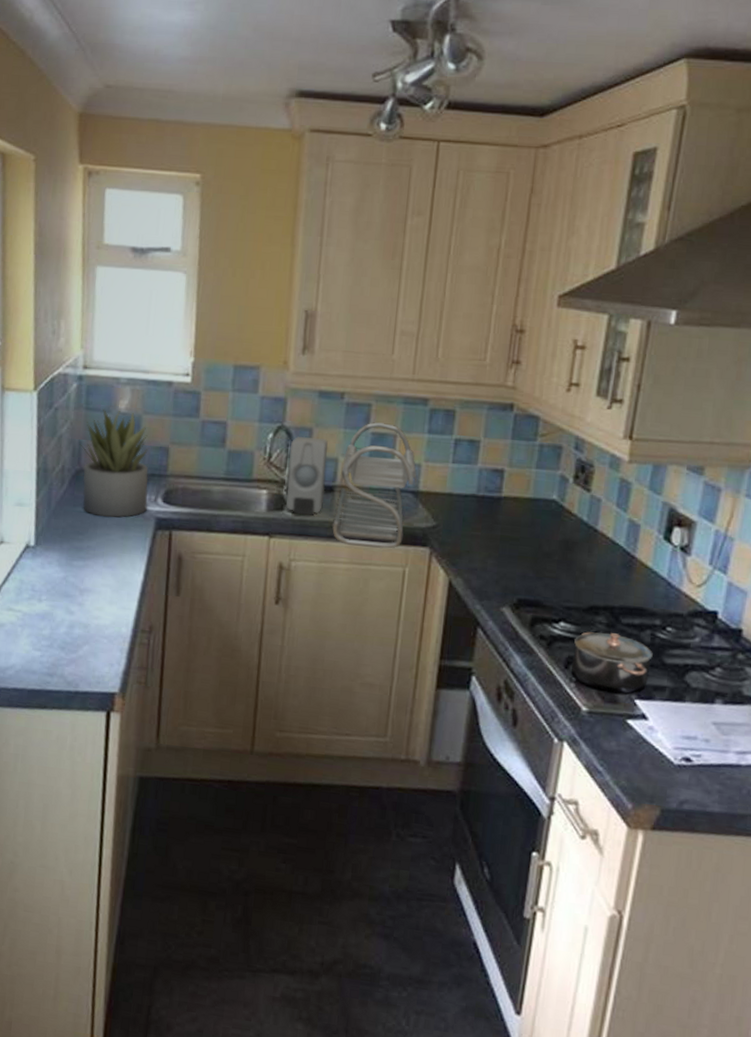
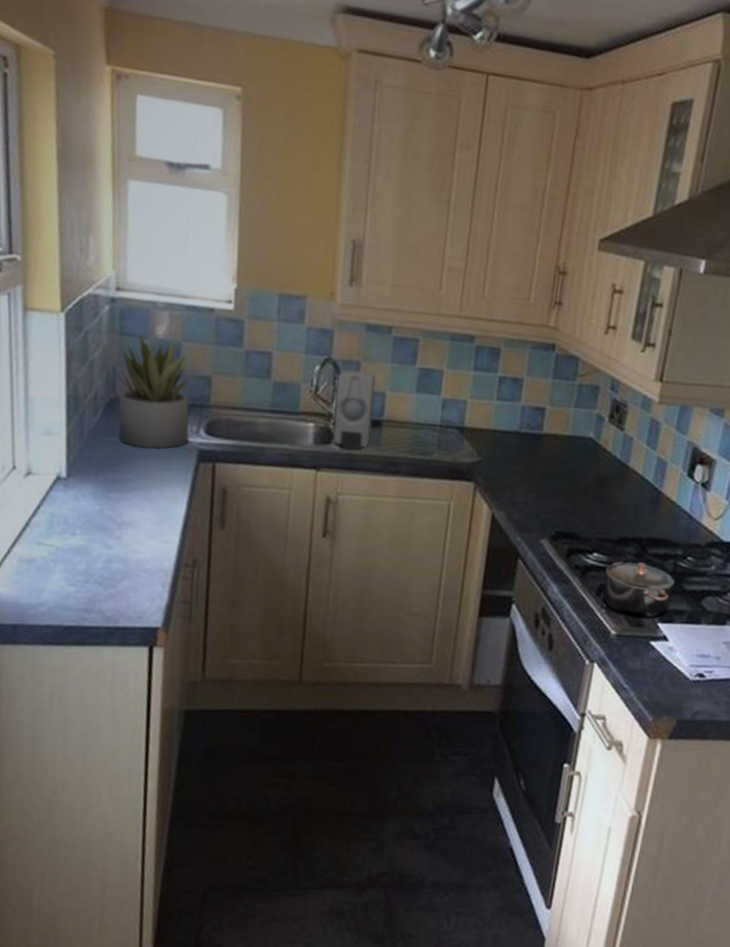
dish rack: present [332,422,418,549] -> none [379,357,463,483]

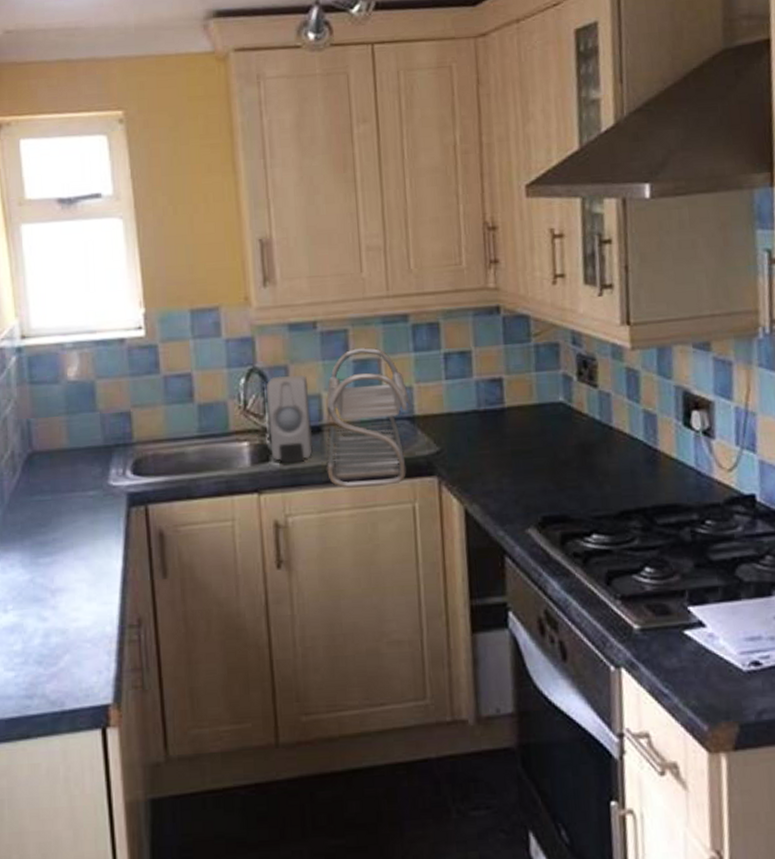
succulent plant: present [113,334,190,449] -> none [28,379,117,502]
dish rack: none [379,357,463,483] -> present [326,347,412,488]
cooking pot: present [602,561,675,620] -> none [611,537,697,606]

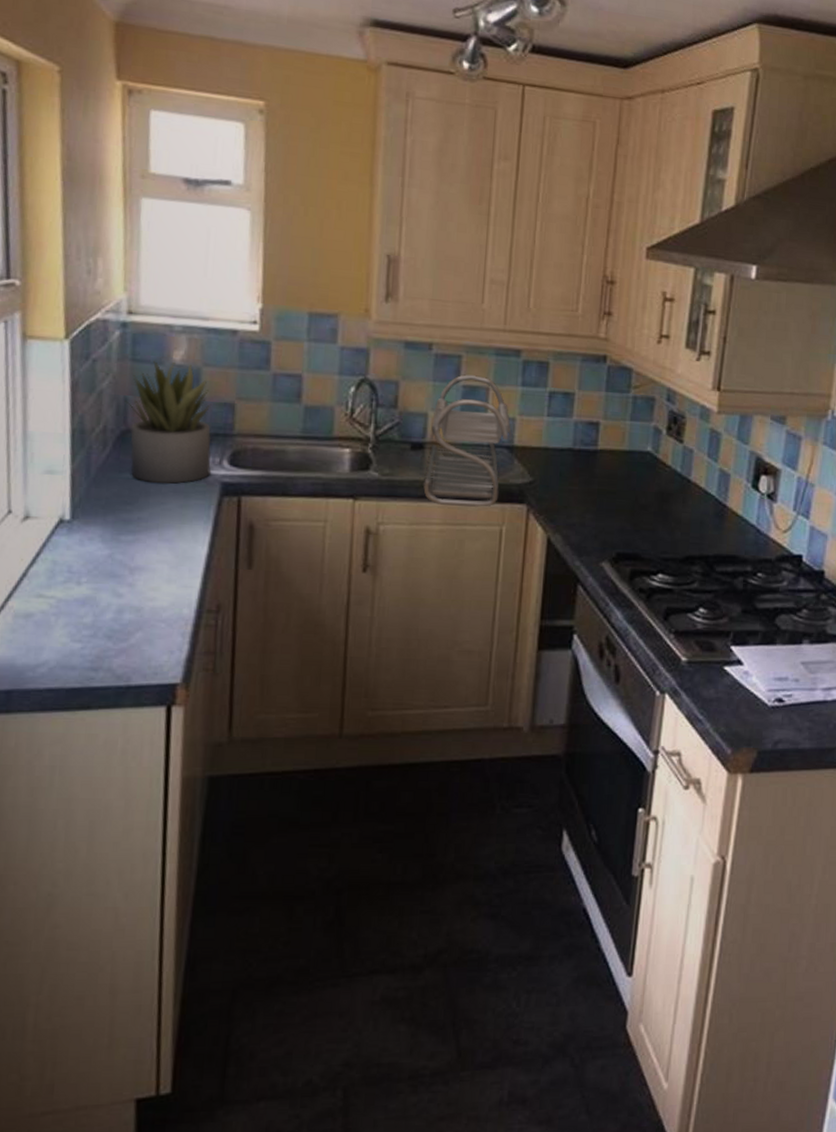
succulent plant: none [28,379,117,502] -> present [125,360,212,484]
soap dispenser: present [267,375,314,463] -> none [372,390,417,475]

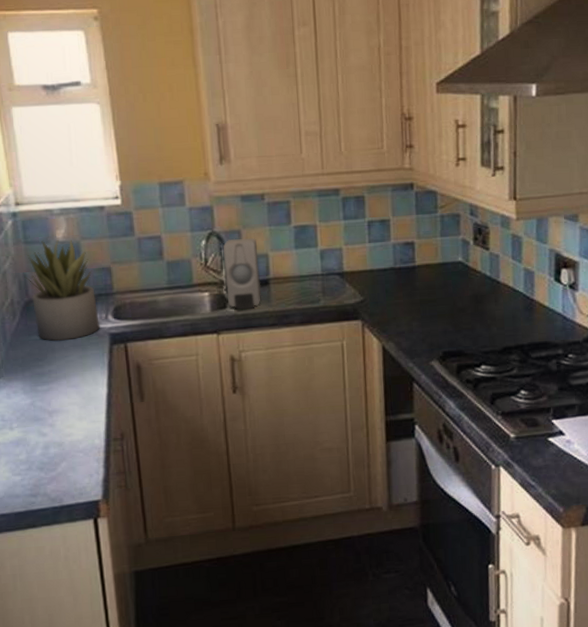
soap dispenser: none [372,390,417,475] -> present [223,238,262,310]
dish rack: present [423,374,513,507] -> none [272,216,342,330]

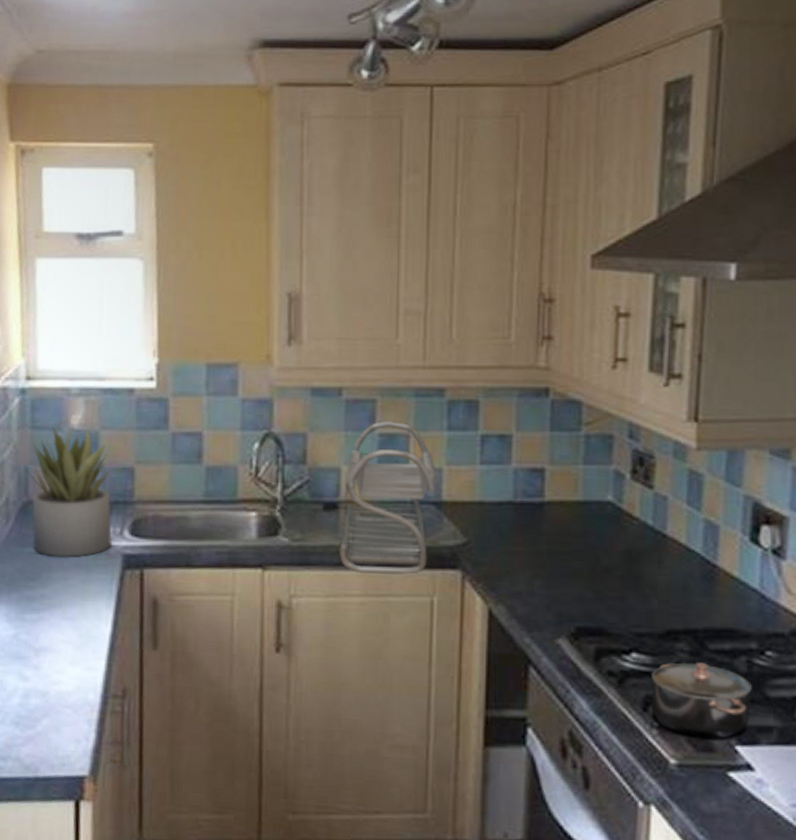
soap dispenser: present [223,238,262,310] -> none [280,443,328,539]
dish rack: none [272,216,342,330] -> present [339,421,440,575]
cooking pot: none [495,367,561,420] -> present [650,663,752,741]

